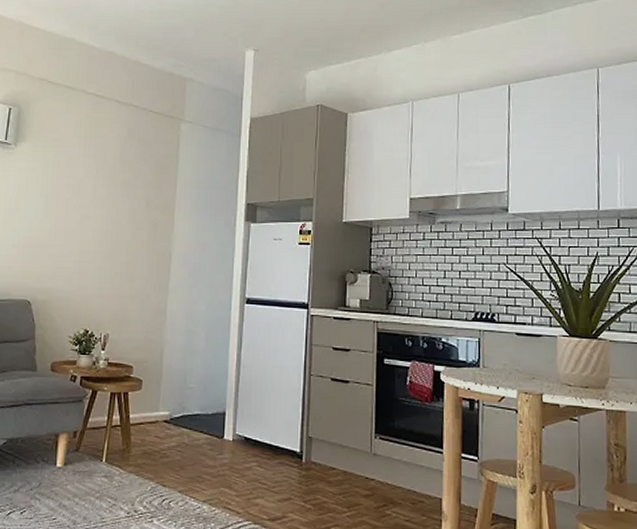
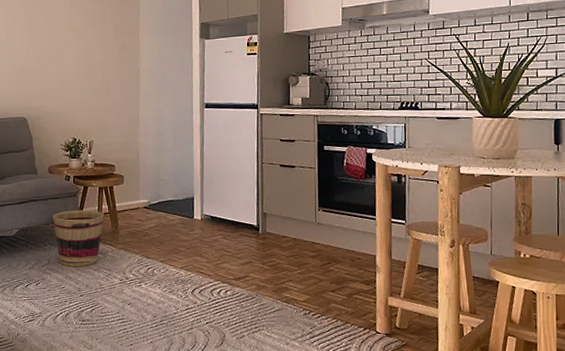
basket: none [50,419,114,493] -> present [52,209,104,267]

